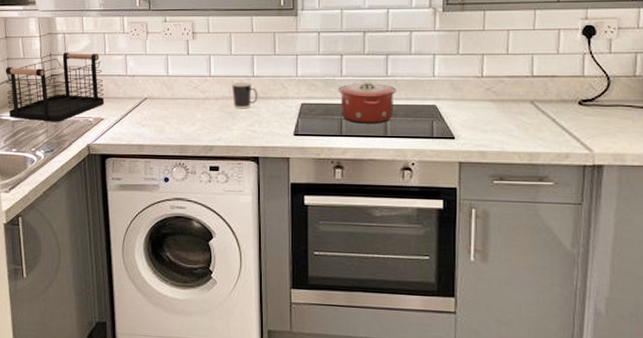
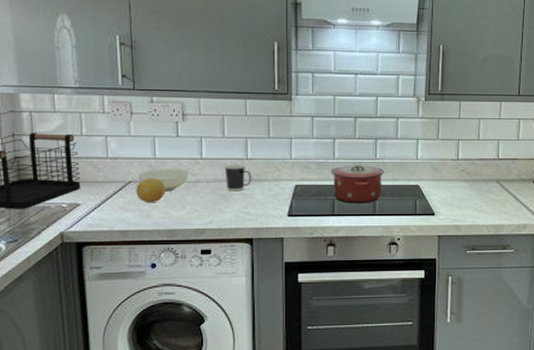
fruit: none [151,94,178,119] -> present [136,178,166,203]
bowl: none [153,86,199,108] -> present [138,169,190,192]

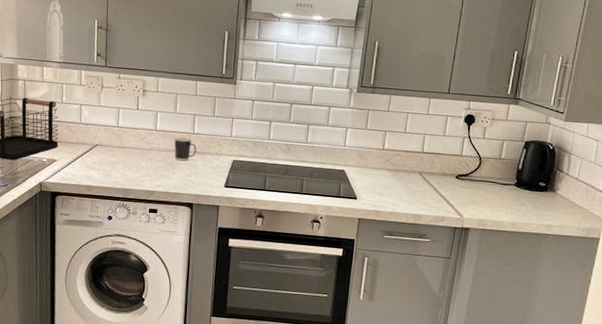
fruit: present [136,178,166,203] -> none [101,143,125,165]
bowl: present [138,169,190,192] -> none [103,135,145,156]
casserole: present [331,164,385,203] -> none [265,146,314,182]

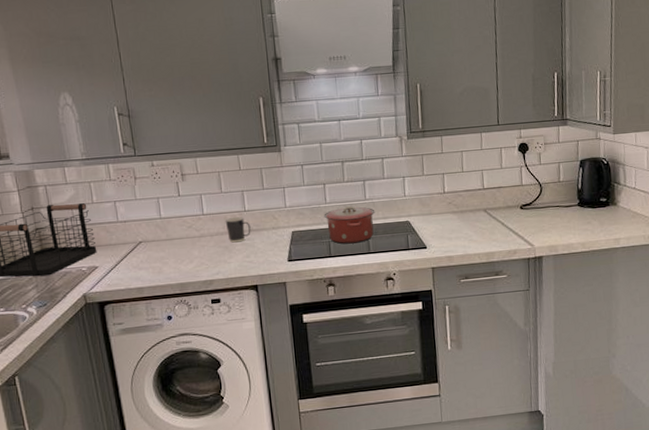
casserole: none [265,146,314,182] -> present [324,206,376,244]

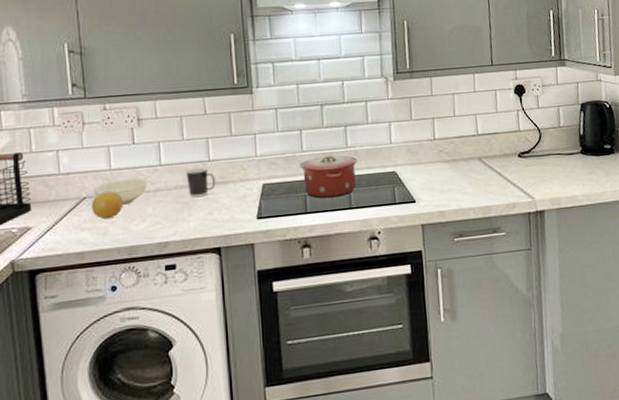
fruit: none [146,236,174,261] -> present [91,190,124,220]
bowl: none [147,225,194,248] -> present [92,178,149,205]

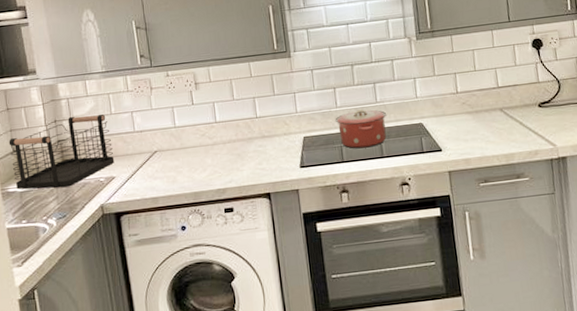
fruit: present [91,190,124,220] -> none [161,145,188,170]
bowl: present [92,178,149,205] -> none [162,134,207,157]
mug: present [185,168,216,198] -> none [237,124,263,150]

